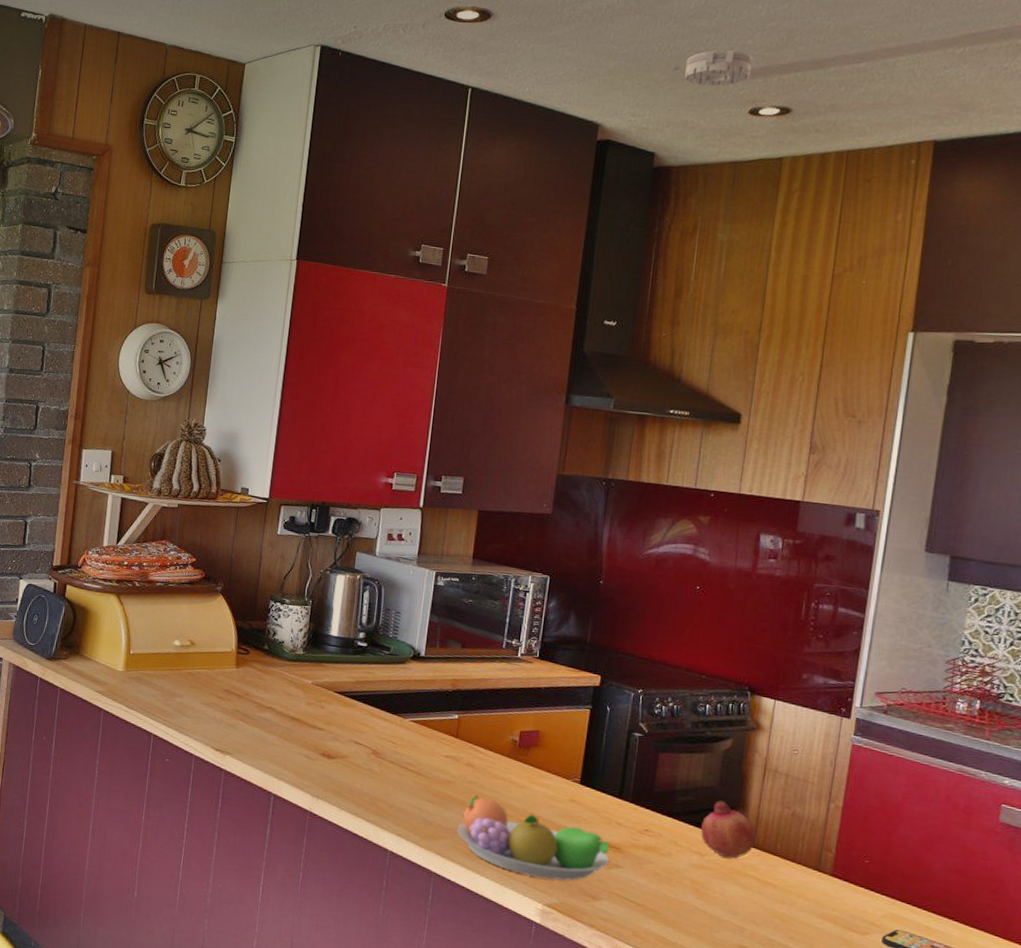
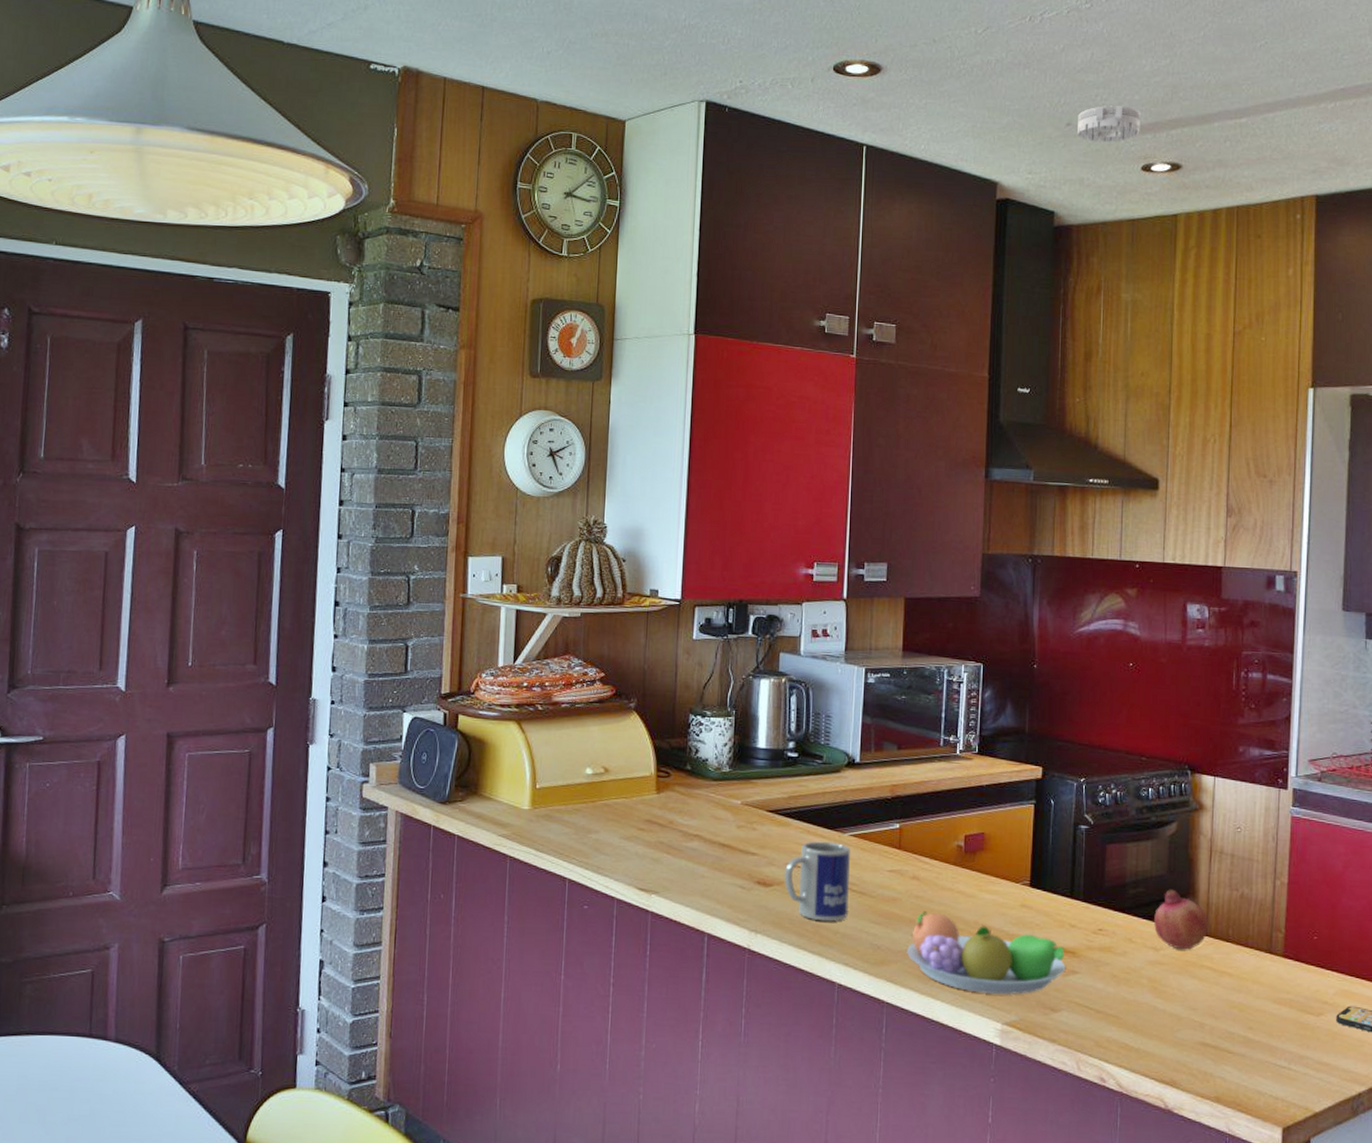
mug: none [346,722,410,796] -> present [783,841,850,922]

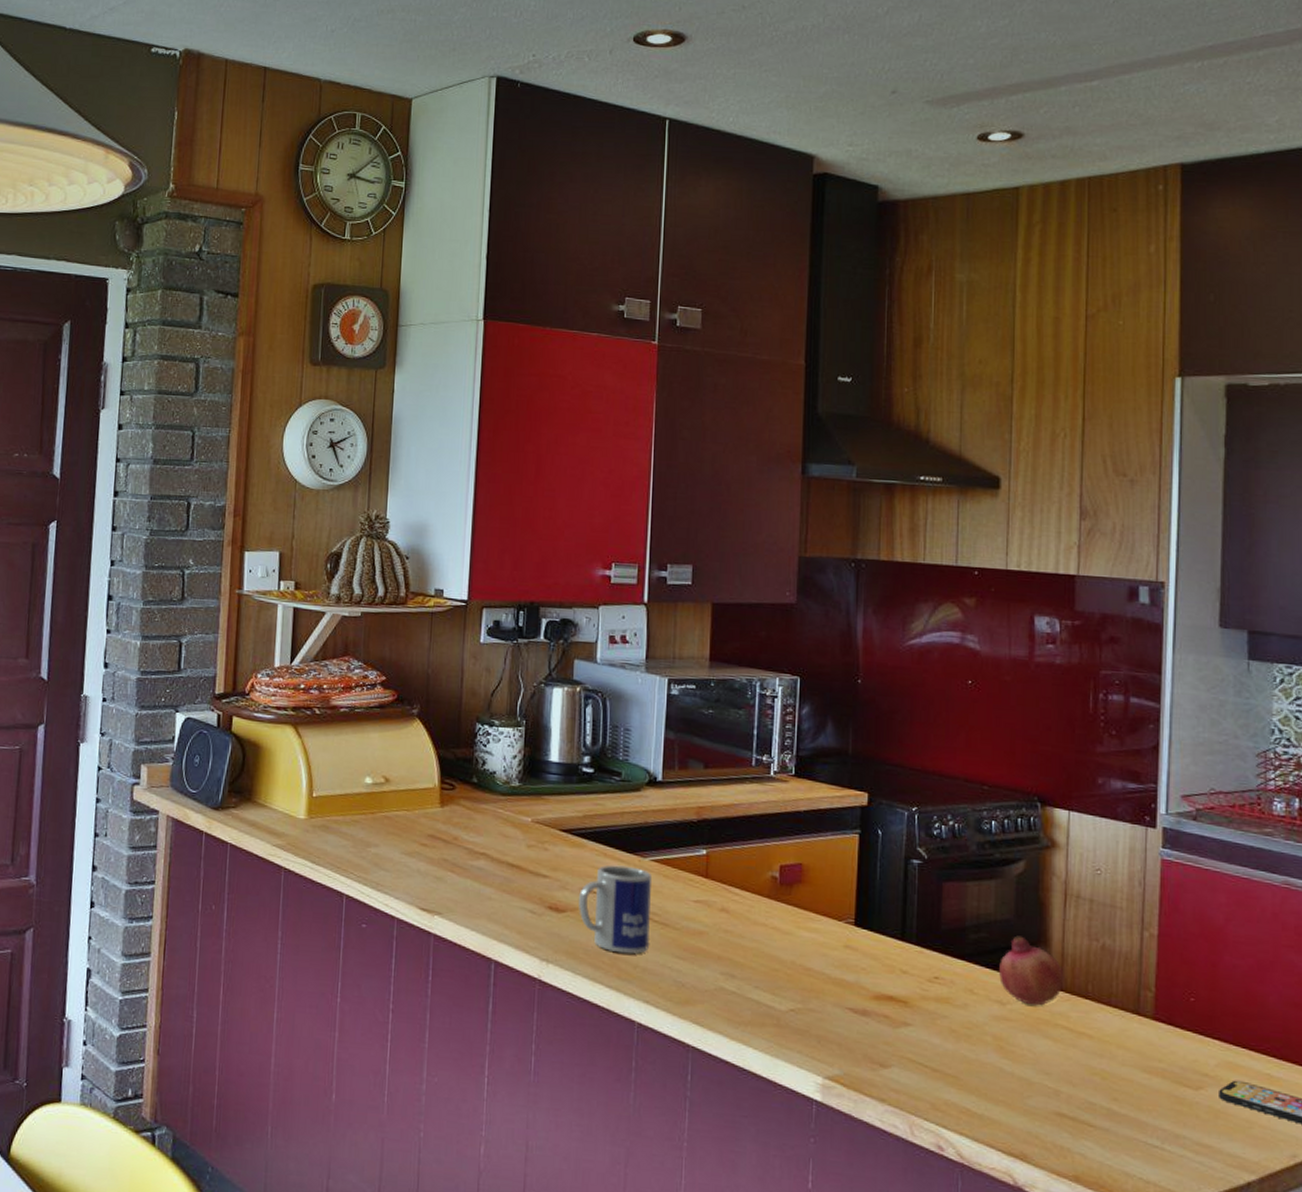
fruit bowl: present [906,911,1065,996] -> none [714,947,895,1046]
smoke detector: present [1077,104,1141,143] -> none [904,70,976,111]

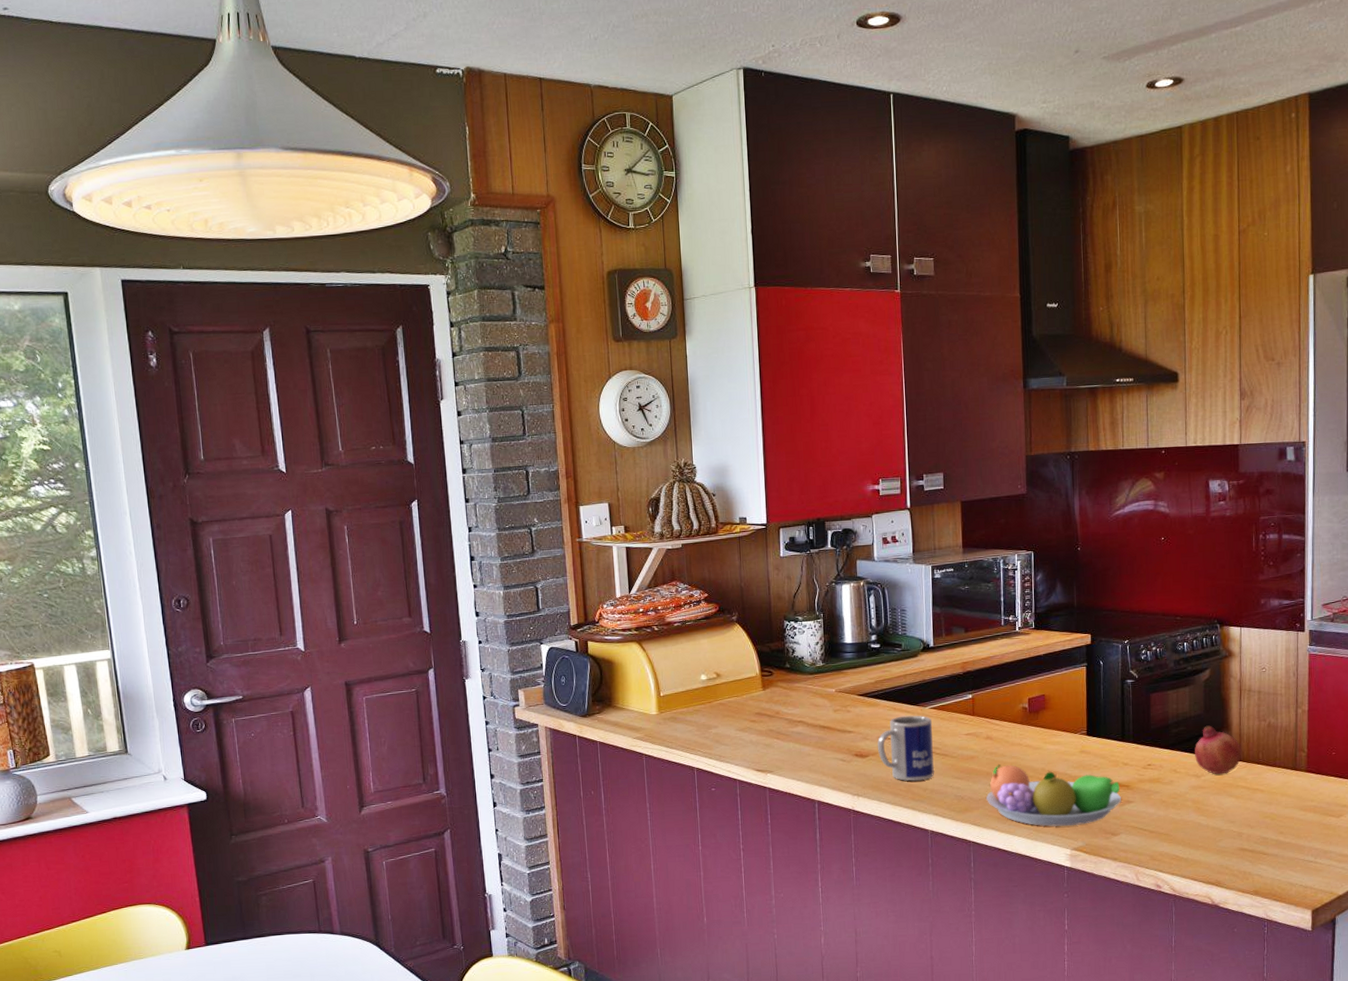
fruit bowl: none [714,947,895,1046] -> present [985,764,1121,827]

